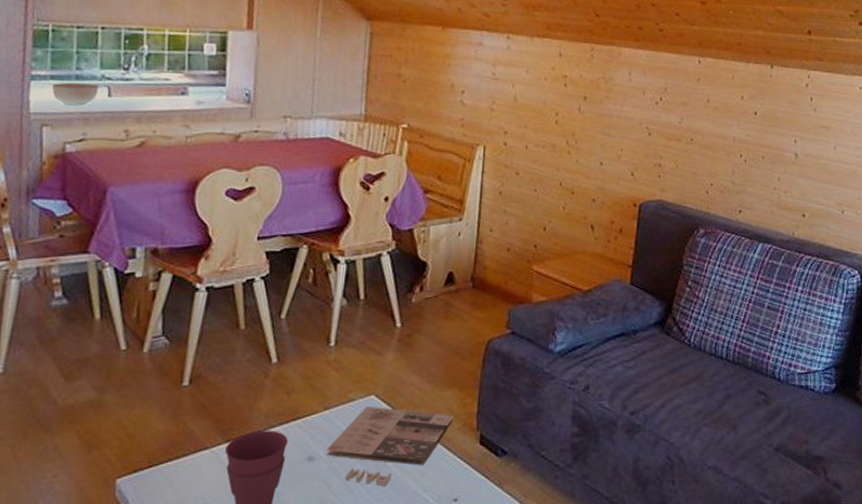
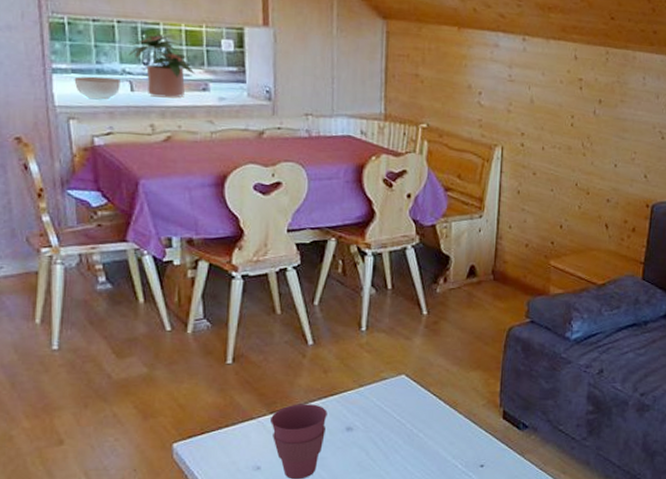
potted plant: none [110,39,175,103] -> present [129,34,195,98]
magazine: present [325,407,454,486] -> none [362,385,479,453]

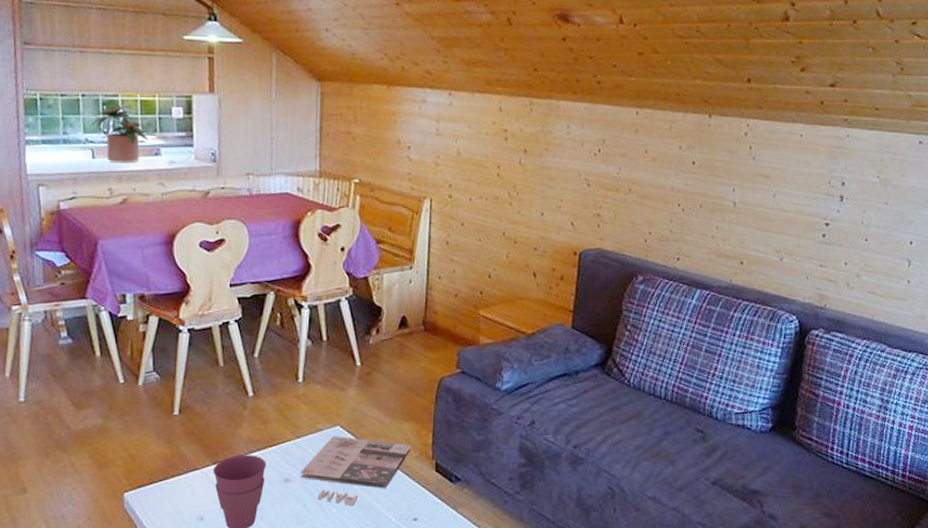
bowl: present [74,76,120,100] -> none [44,146,84,168]
magazine: none [362,385,479,453] -> present [299,436,411,505]

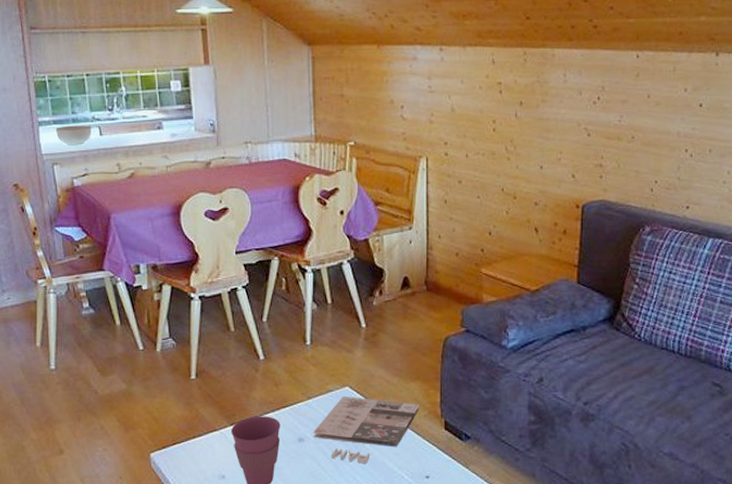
bowl: none [44,146,84,168] -> present [55,125,91,146]
potted plant: present [91,105,149,163] -> none [97,82,151,139]

